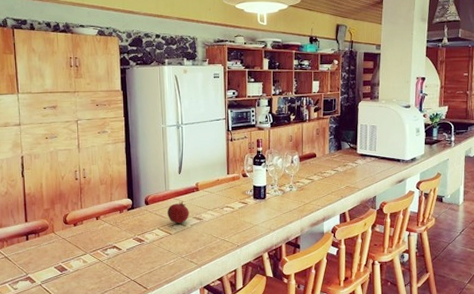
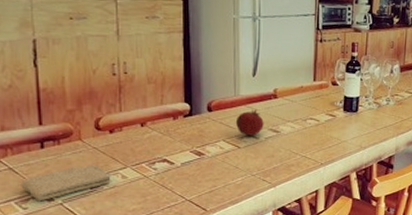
washcloth: none [13,252,76,282] -> present [21,164,111,200]

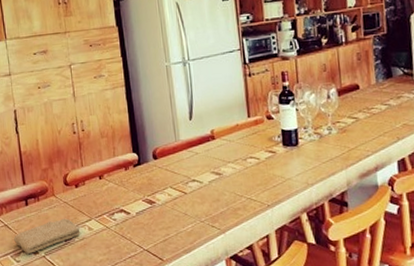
fruit: present [235,109,264,136] -> none [179,153,206,181]

